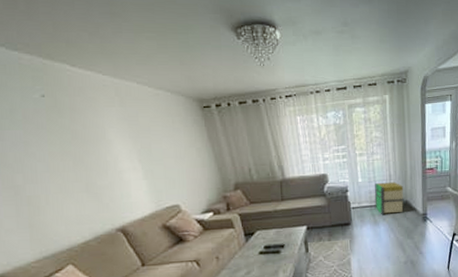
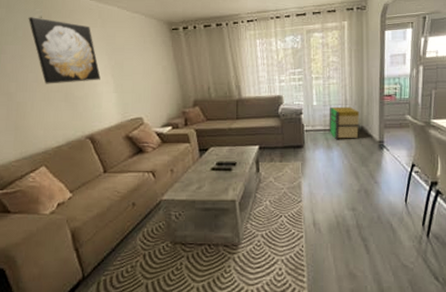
wall art: none [27,96,126,174] -> present [28,17,101,84]

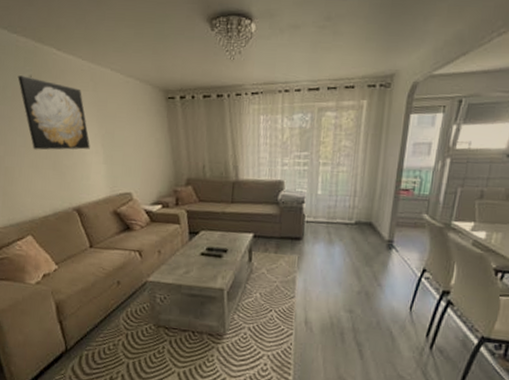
storage bin: present [329,106,360,140] -> none [332,197,370,235]

